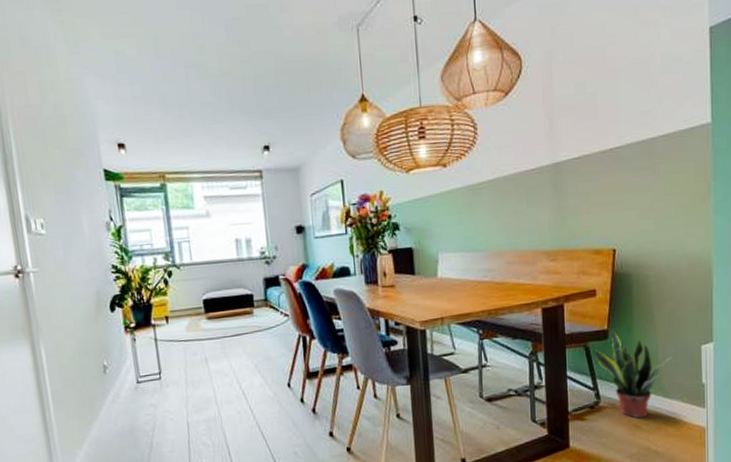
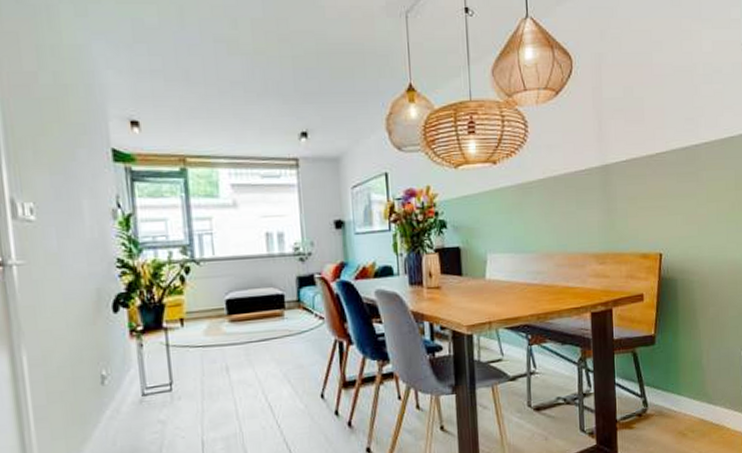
potted plant: present [594,330,671,419] -> none [642,336,715,426]

